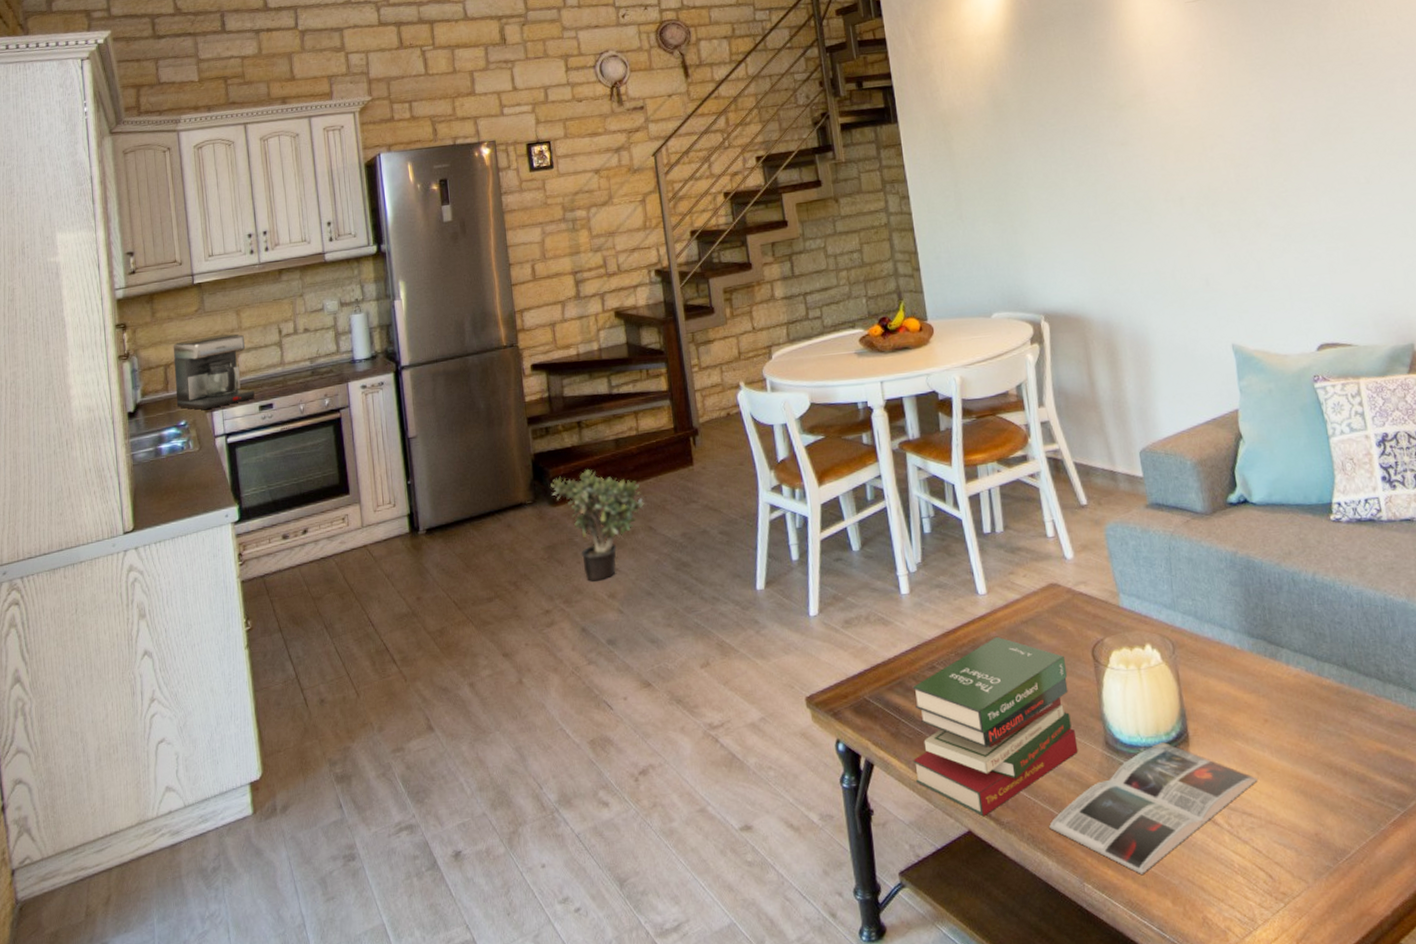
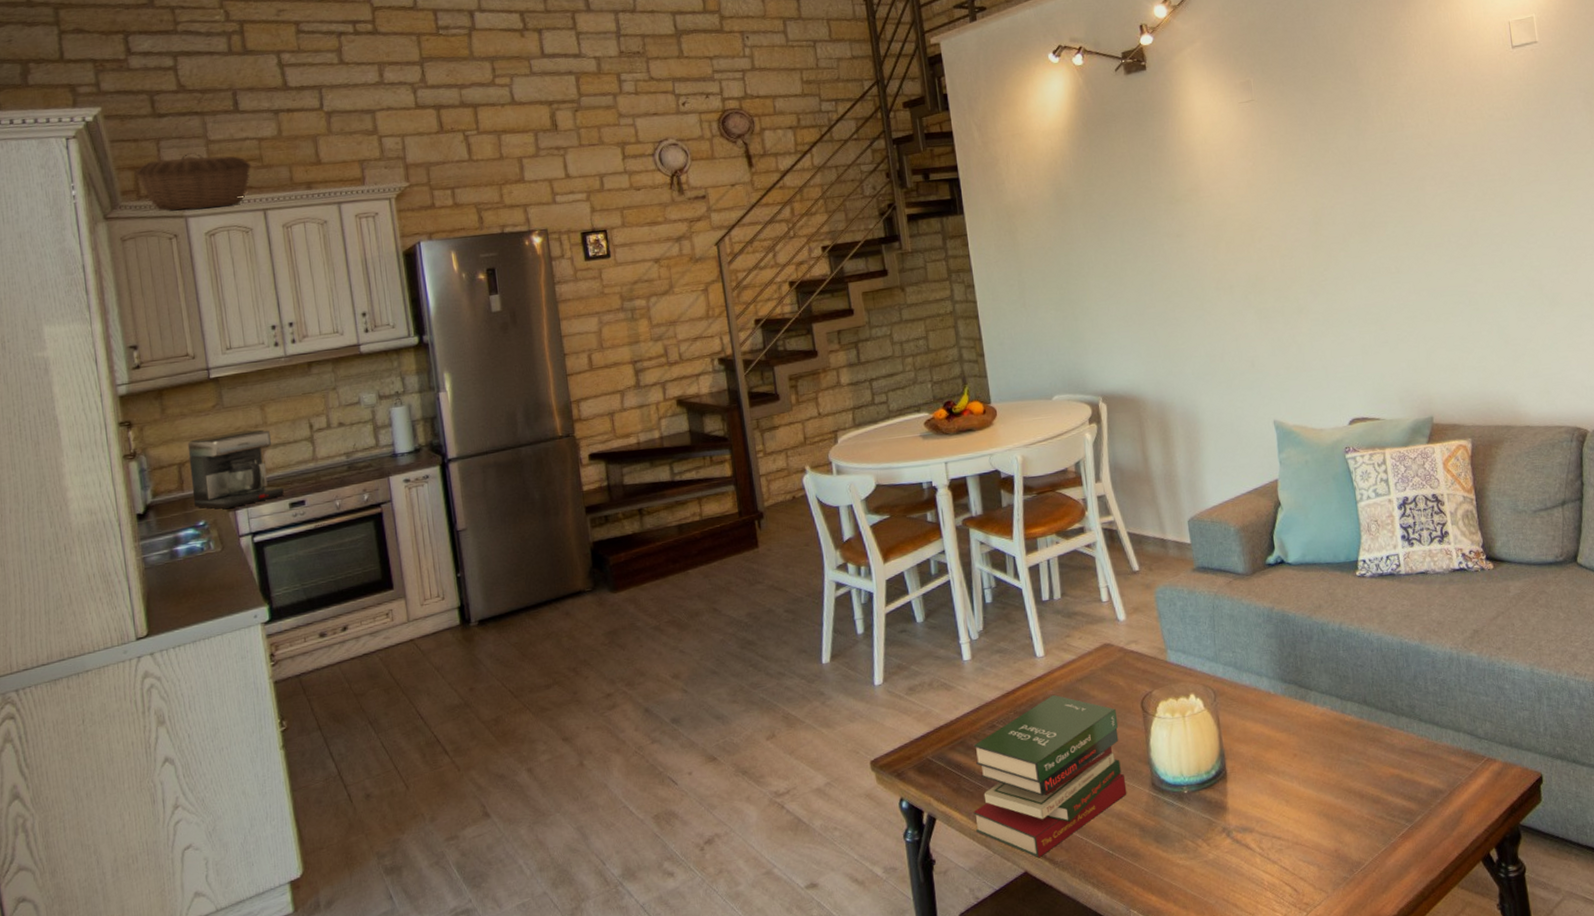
woven basket: none [136,70,235,125] -> present [134,152,252,211]
potted plant: present [550,468,645,581] -> none [611,554,709,664]
magazine: present [1048,742,1258,874] -> none [1098,780,1287,898]

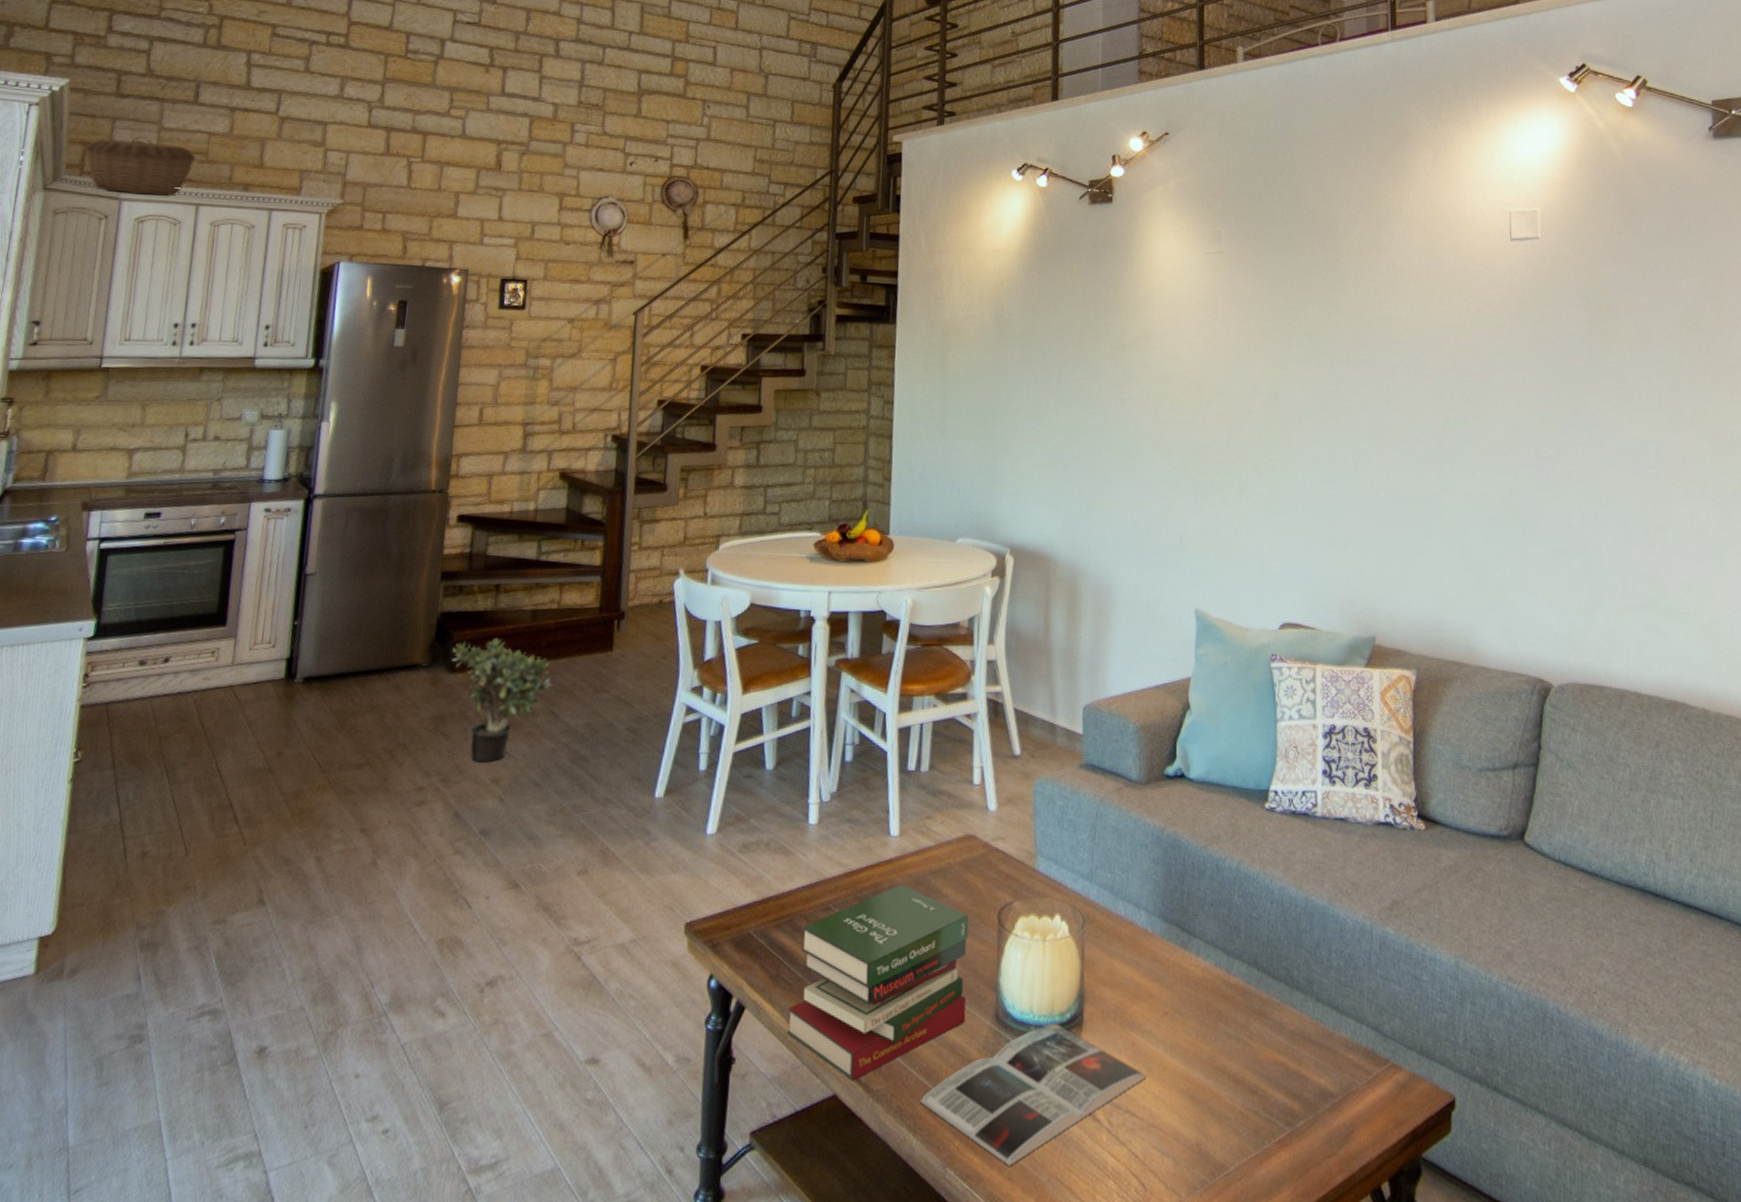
coffee maker: present [187,429,284,509] -> none [50,427,146,508]
potted plant: none [611,554,709,664] -> present [451,637,551,763]
magazine: none [1098,780,1287,898] -> present [919,1023,1147,1166]

